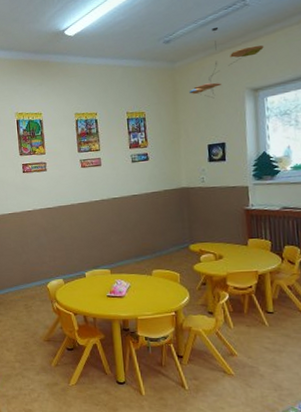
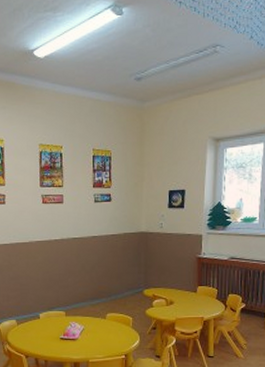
ceiling mobile: present [189,27,264,99] -> none [156,71,228,144]

